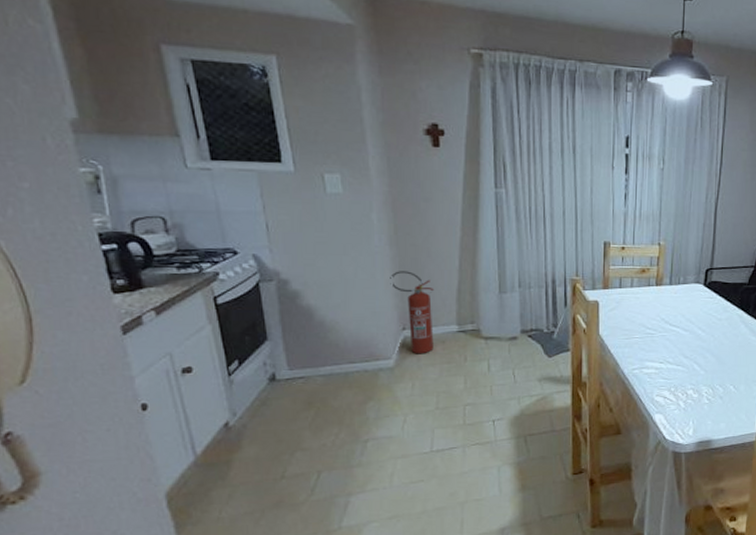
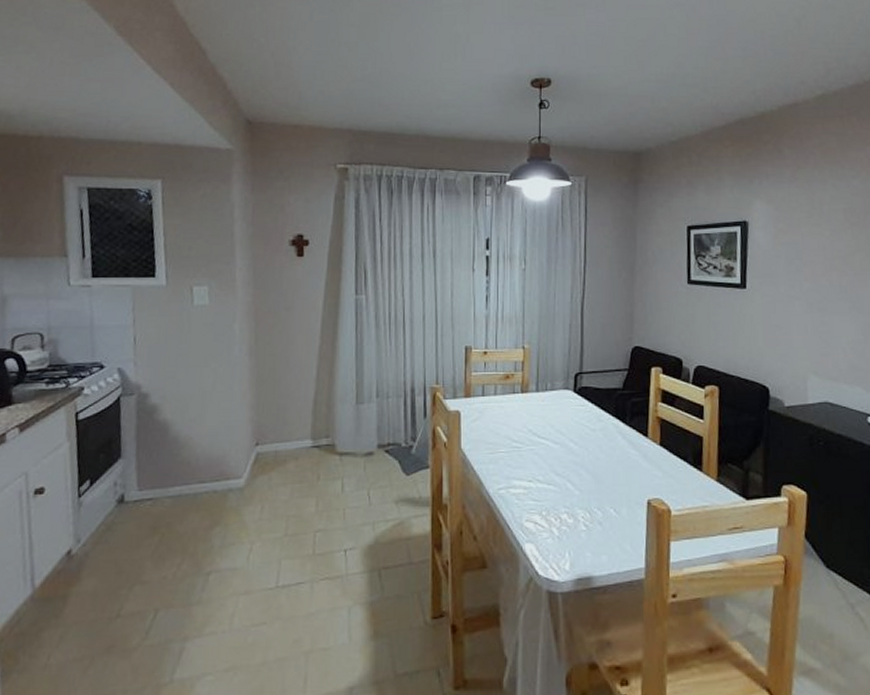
fire extinguisher: present [390,271,435,354] -> none [247,382,291,473]

